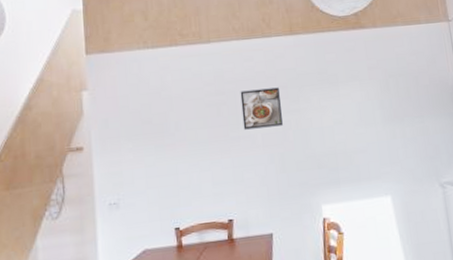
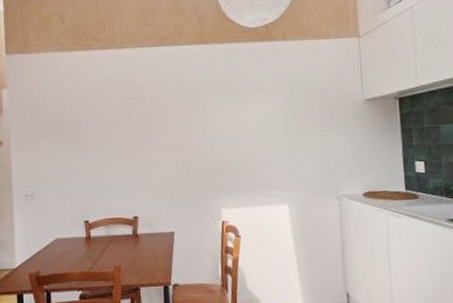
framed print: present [240,87,283,130] -> none [149,95,189,134]

